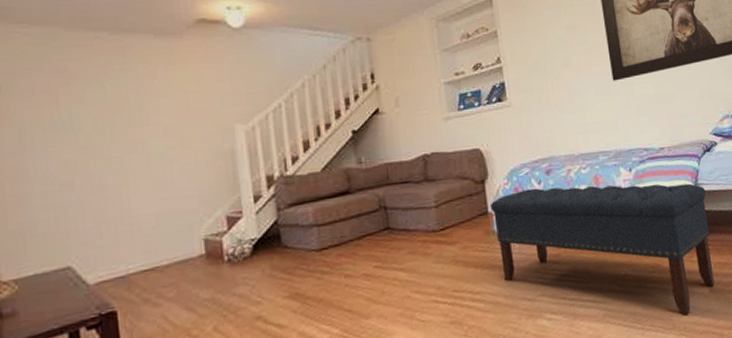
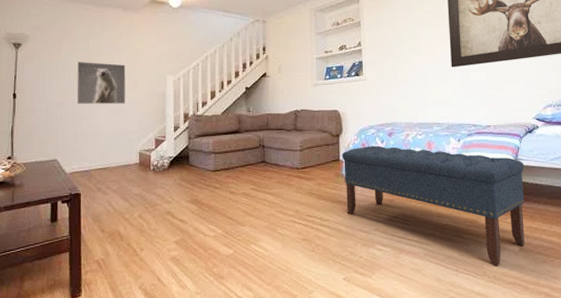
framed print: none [89,115,175,180] -> present [76,62,126,104]

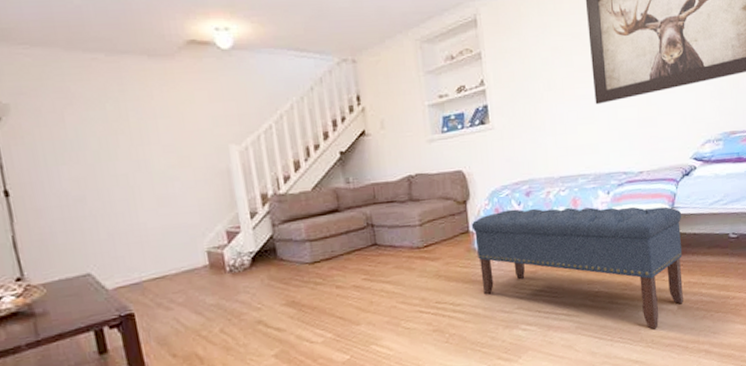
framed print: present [76,62,126,104] -> none [93,135,177,196]

